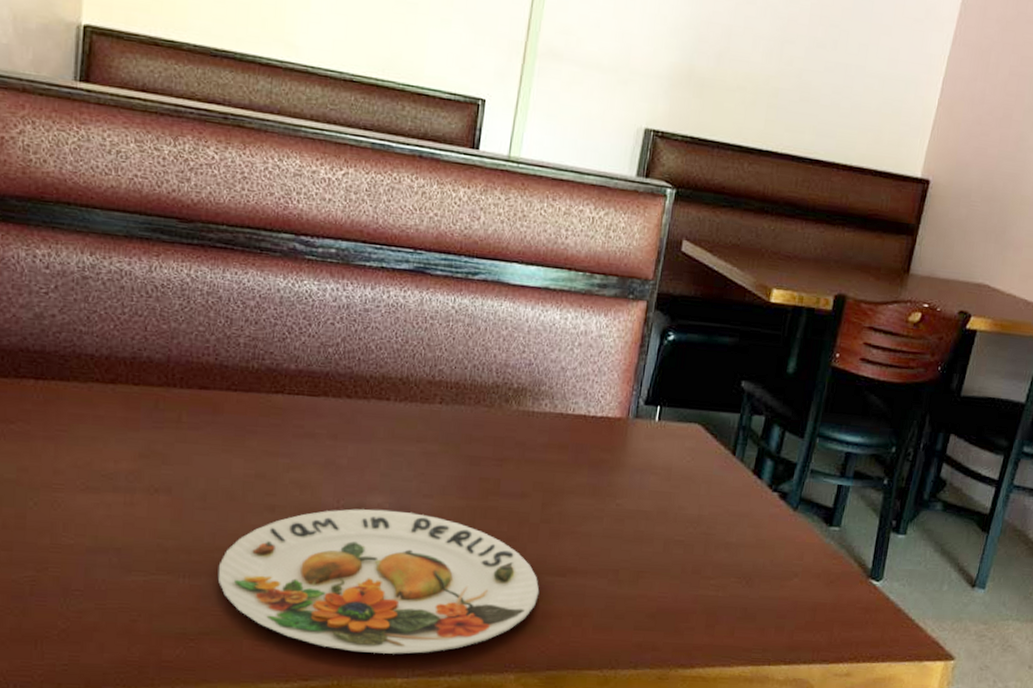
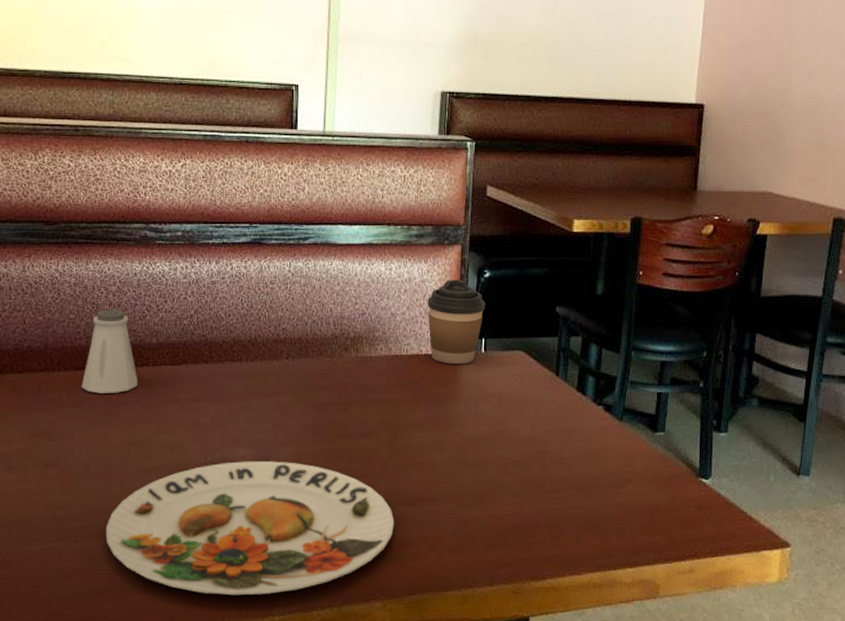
saltshaker: none [205,325,271,420] -> present [81,309,138,394]
coffee cup: none [599,338,666,431] -> present [427,280,486,364]

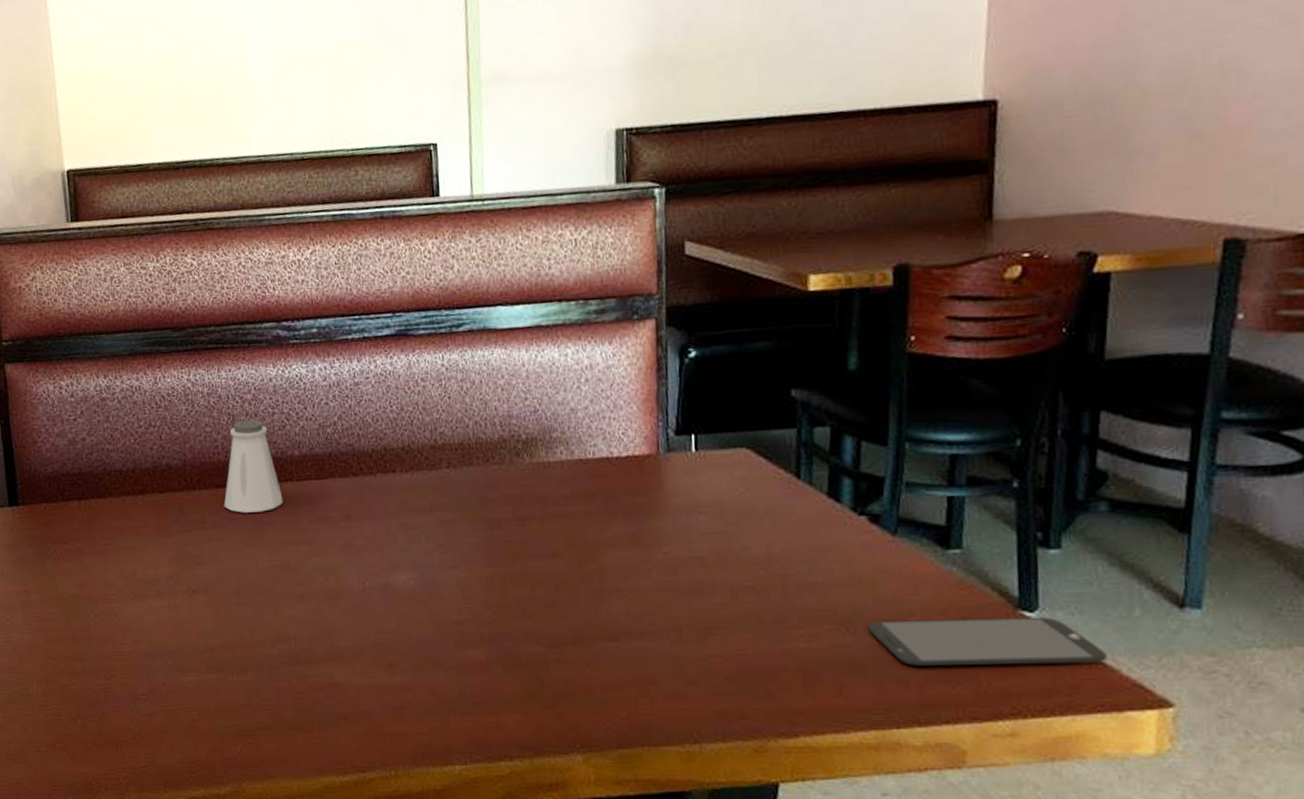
plate: present [105,460,395,596] -> none [261,586,593,739]
coffee cup: present [427,280,486,364] -> none [615,362,694,468]
smartphone: none [600,482,752,521] -> present [869,617,1108,666]

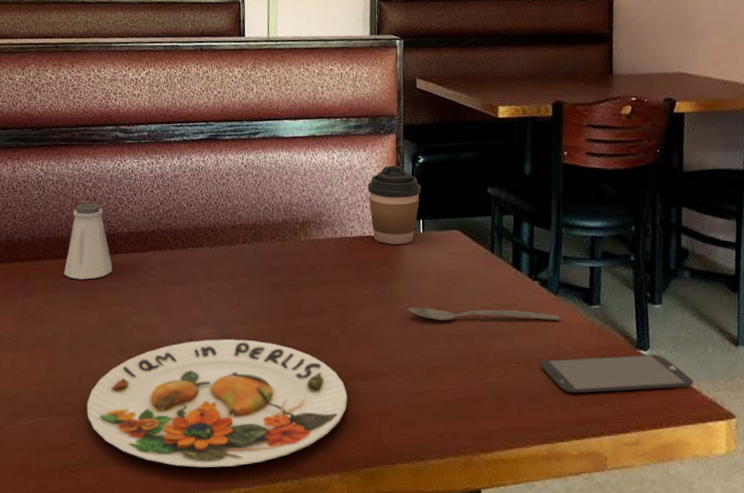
plate: none [261,586,593,739] -> present [86,339,348,468]
coffee cup: none [615,362,694,468] -> present [367,165,422,245]
spoon: none [674,549,899,570] -> present [407,307,560,321]

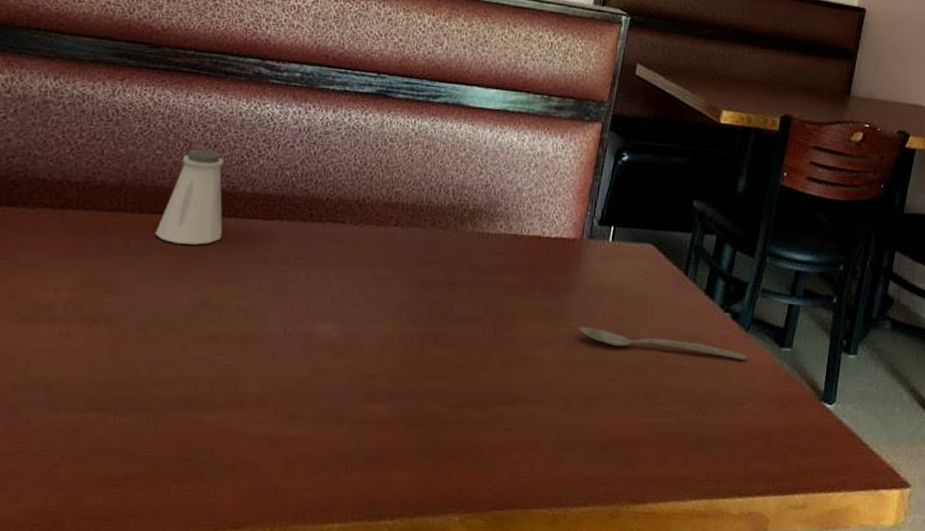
plate: present [86,339,348,468] -> none [151,337,489,496]
coffee cup: present [367,165,422,245] -> none [554,159,620,252]
smartphone: present [541,354,694,393] -> none [716,403,875,449]

